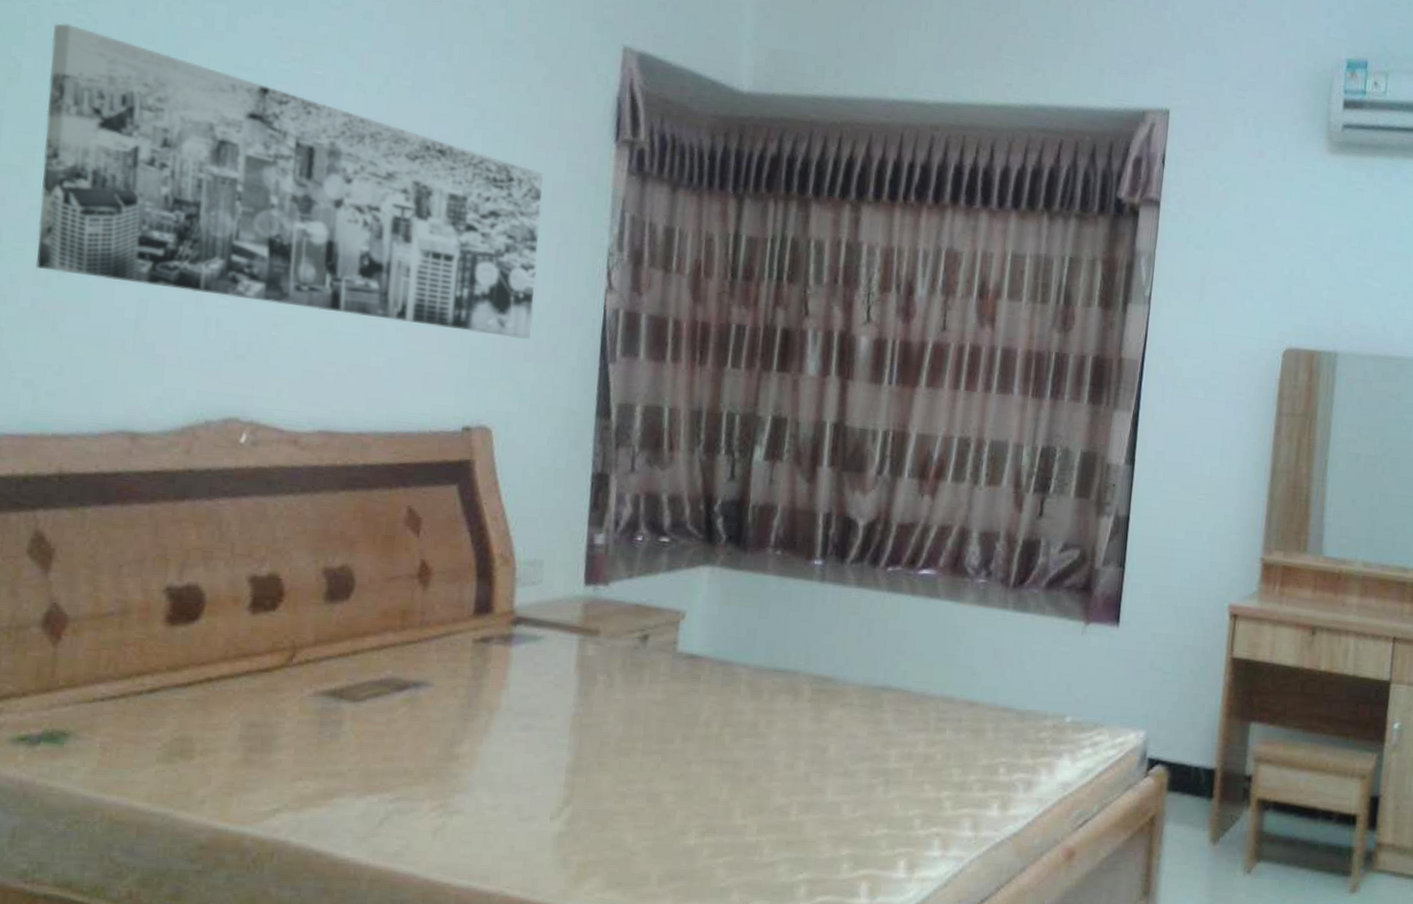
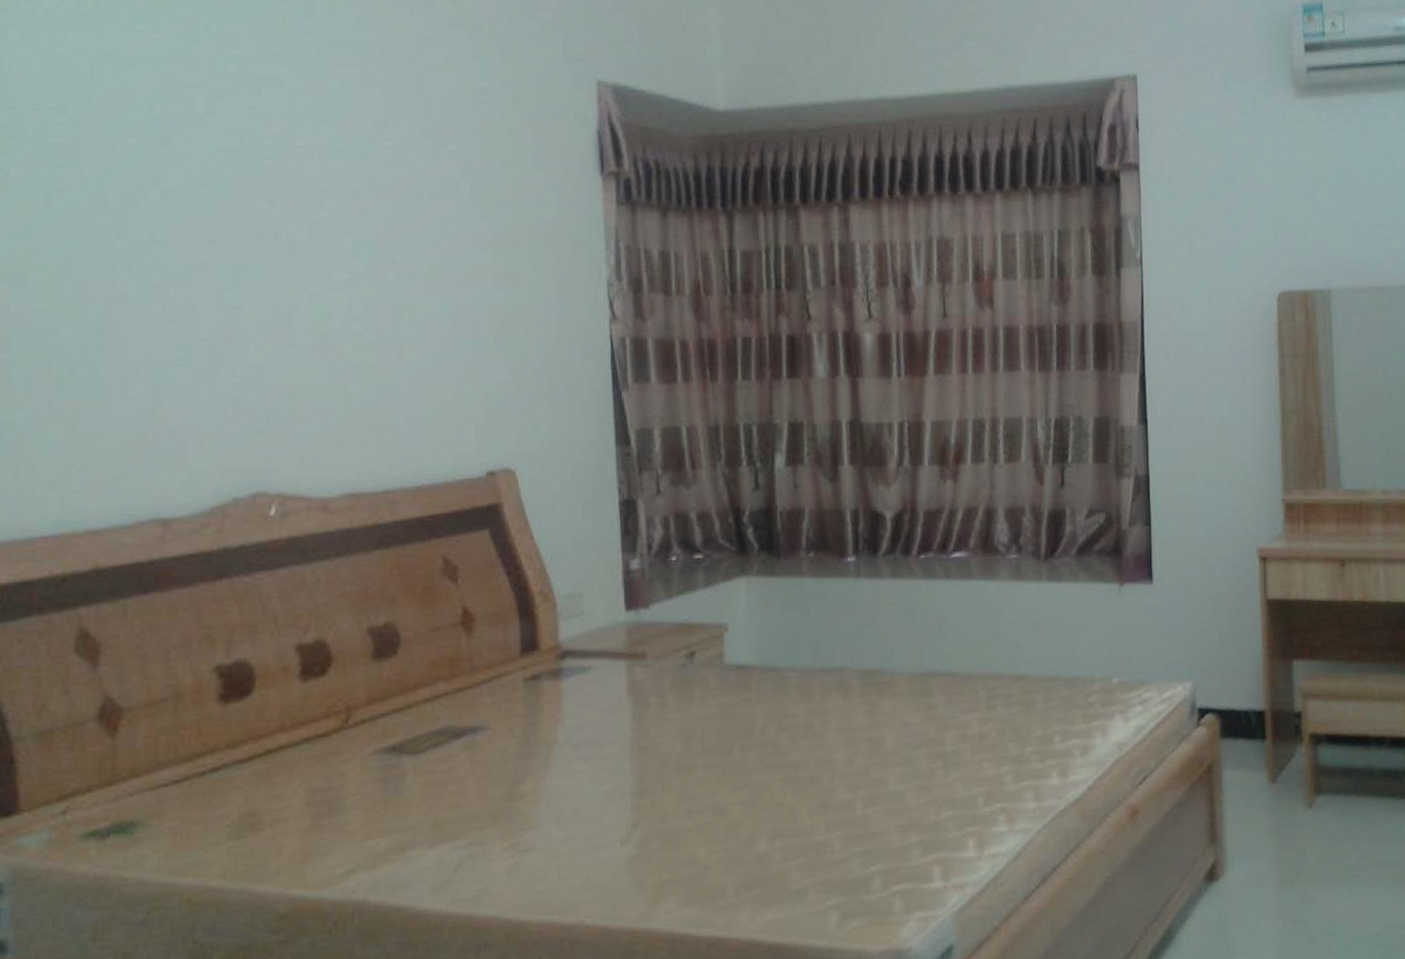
wall art: present [36,23,545,339] -> none [36,128,543,379]

